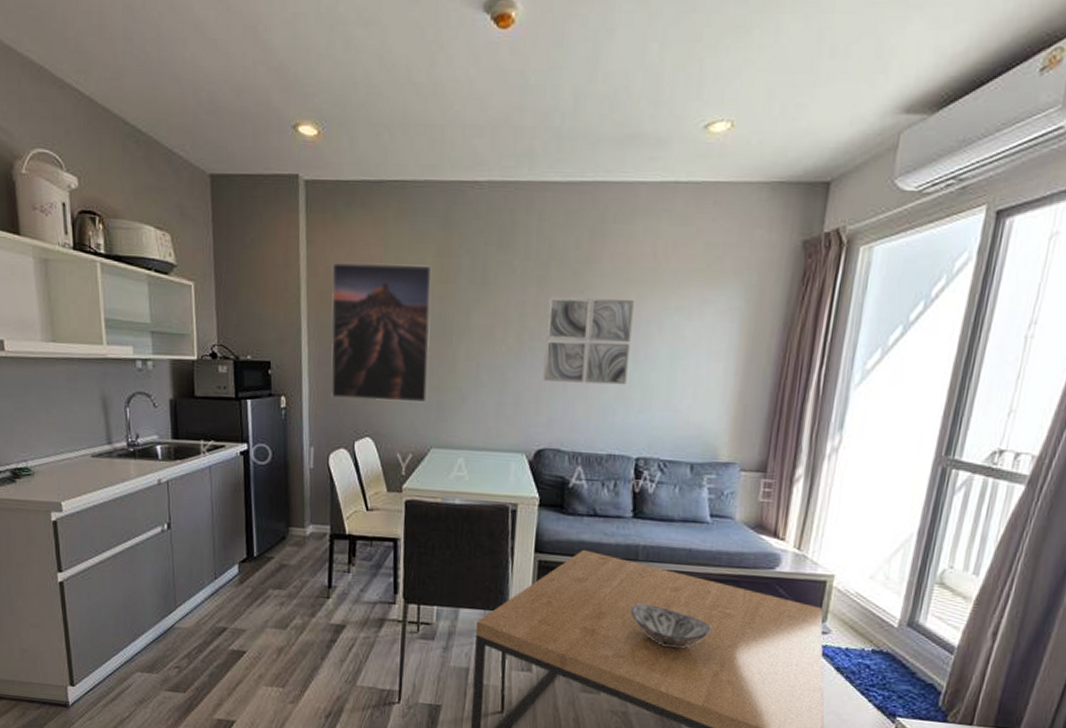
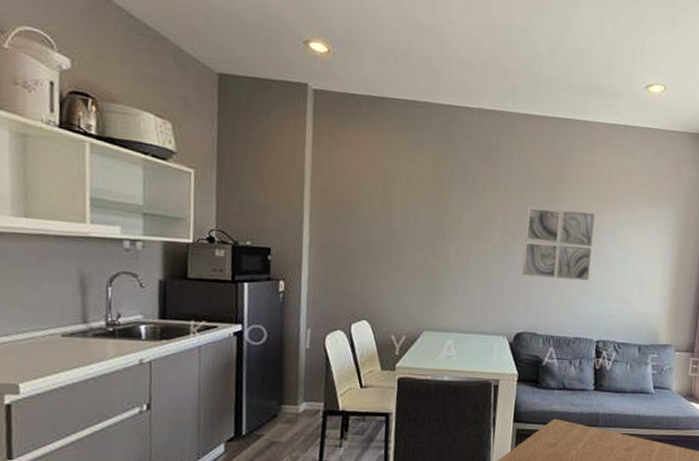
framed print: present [330,263,432,403] -> none [330,163,429,291]

